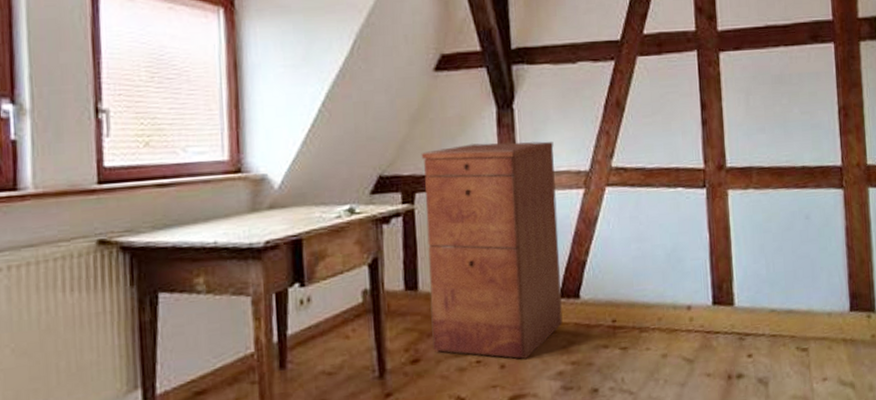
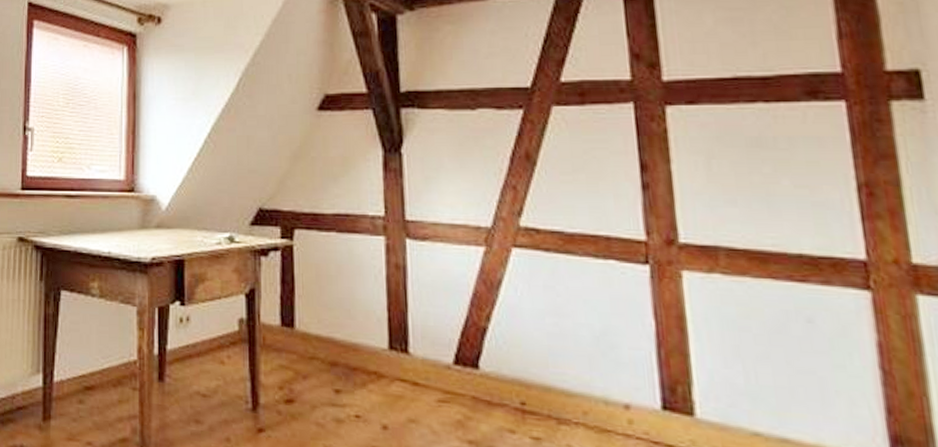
filing cabinet: present [421,141,563,360] -> none [301,186,458,426]

